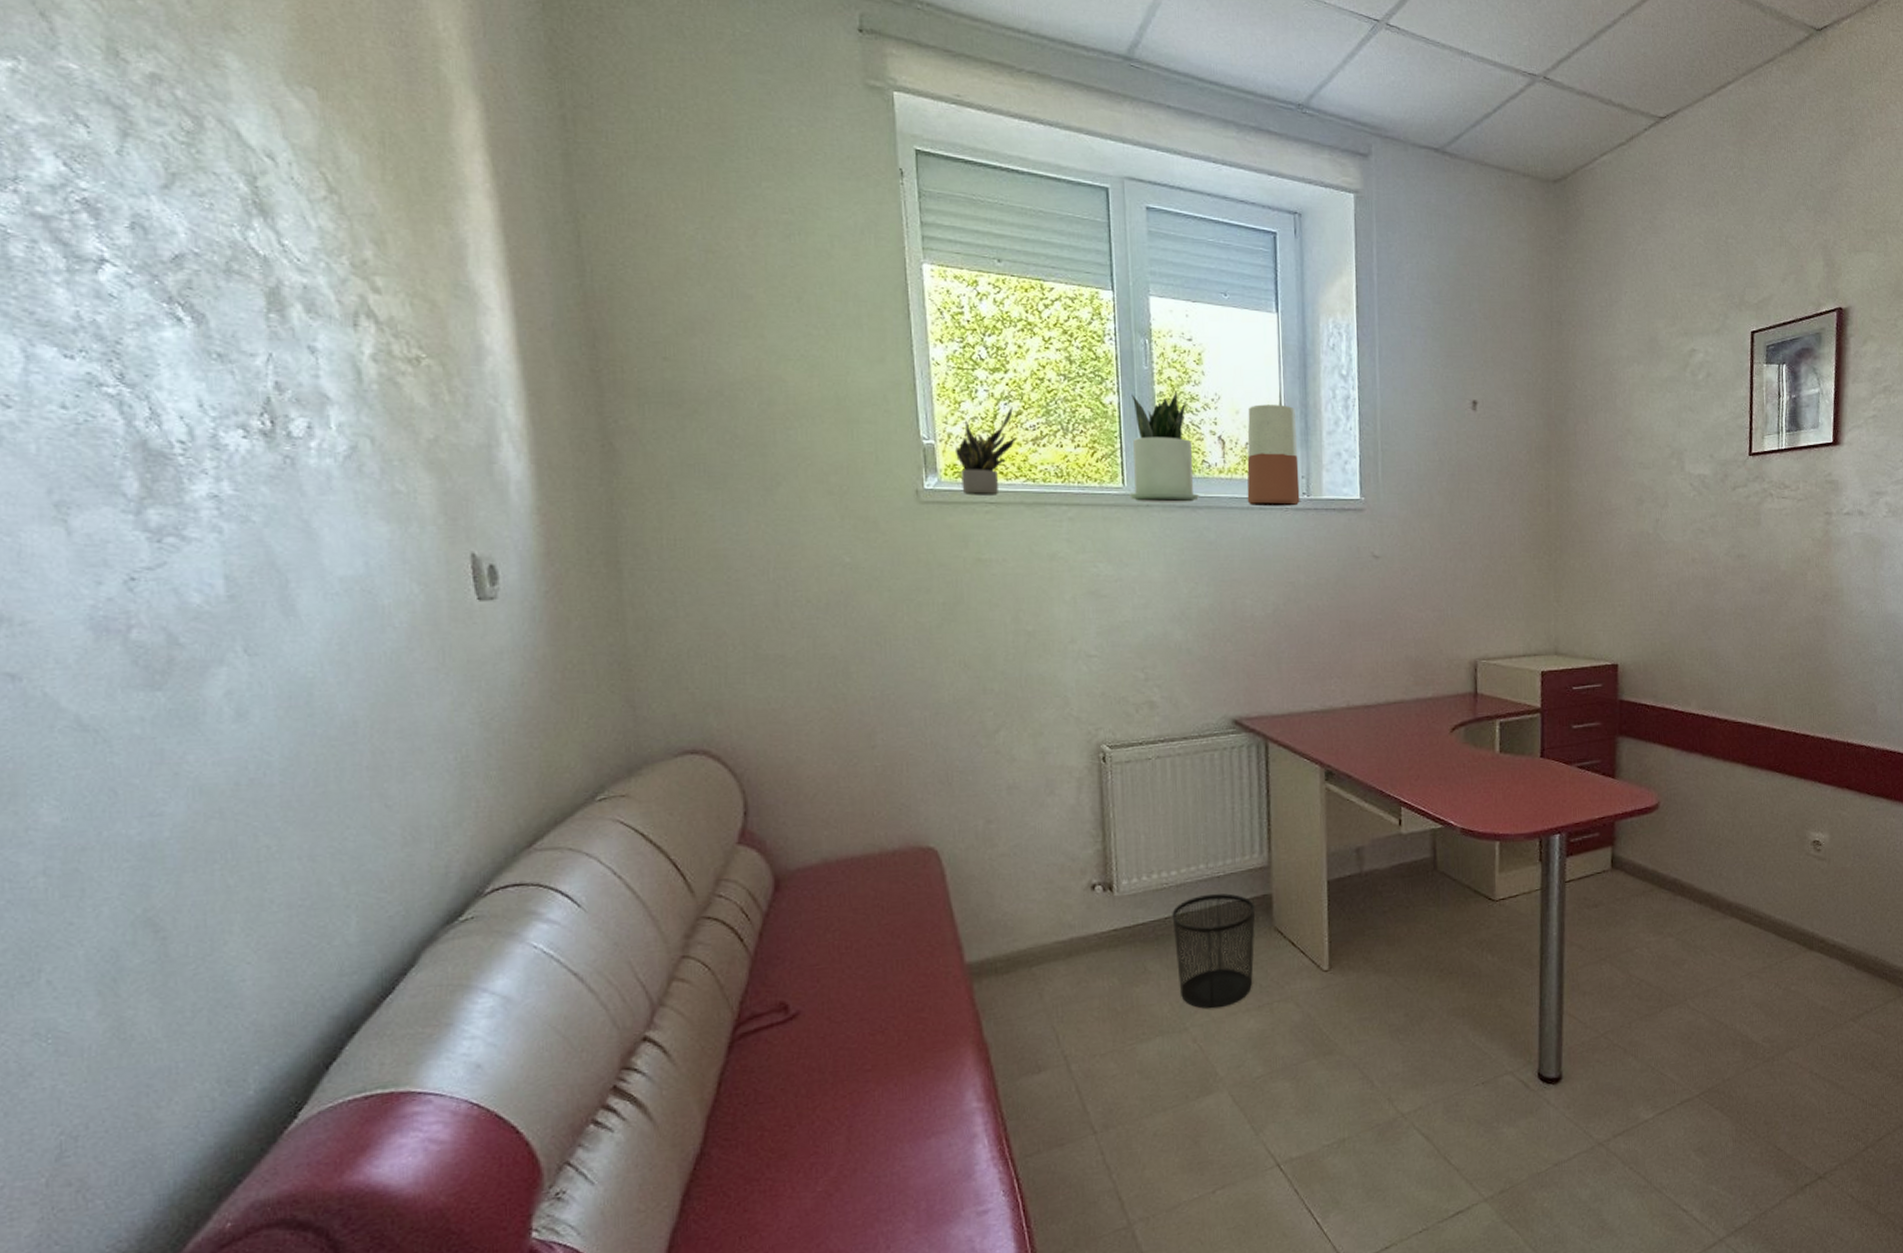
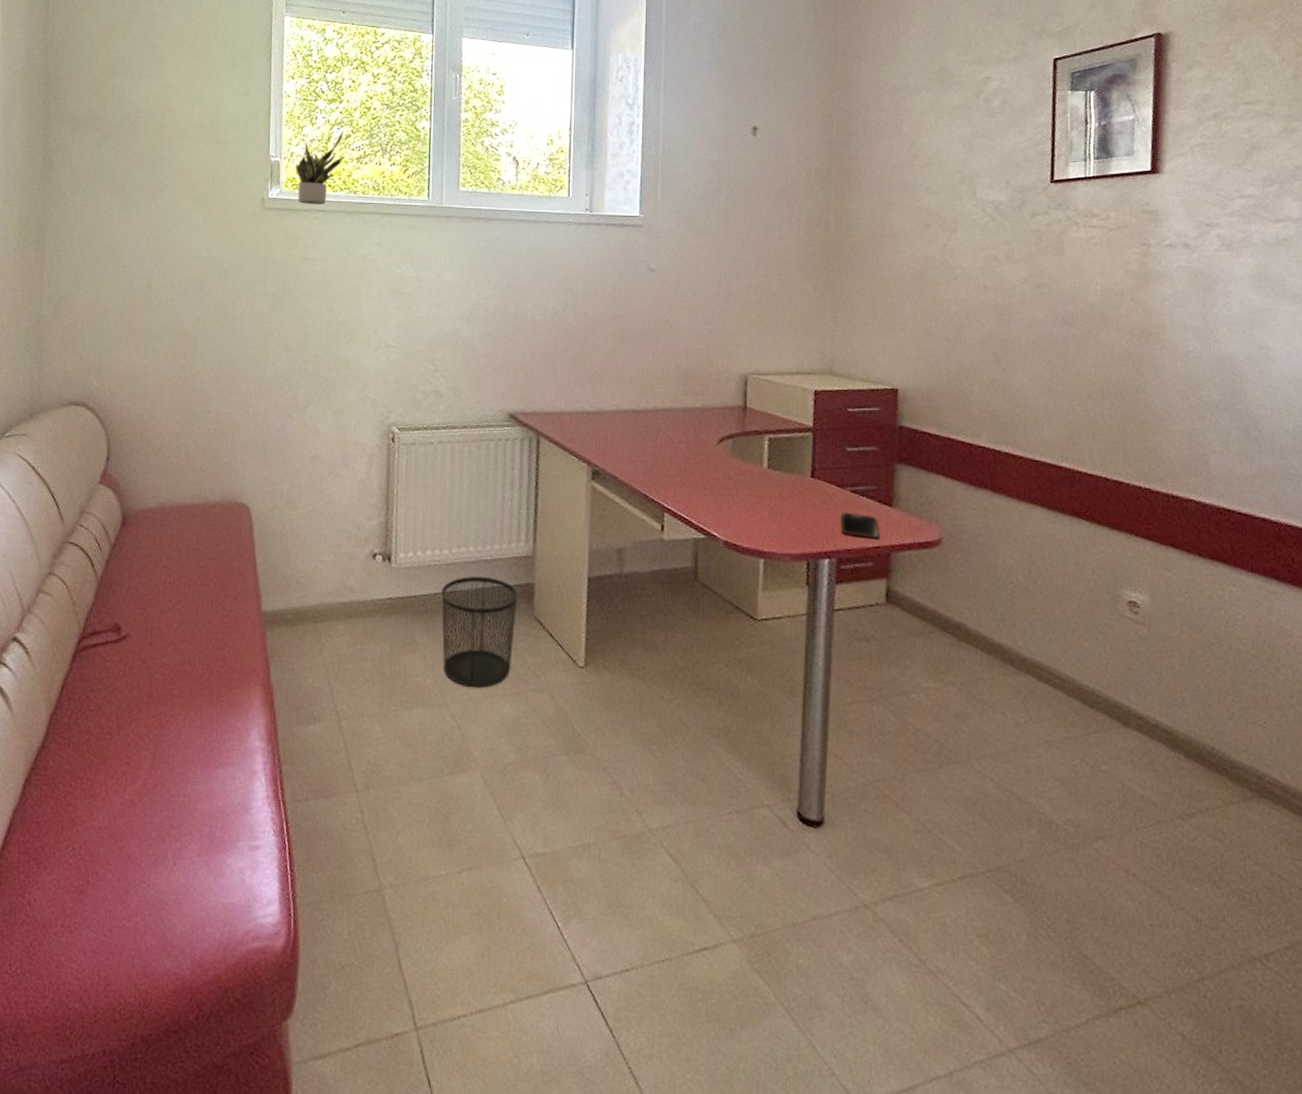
planter: present [1128,392,1200,504] -> none [432,118,494,215]
vase: present [1247,404,1300,507] -> none [535,130,584,221]
phone: none [1568,787,1604,812] -> present [840,512,880,540]

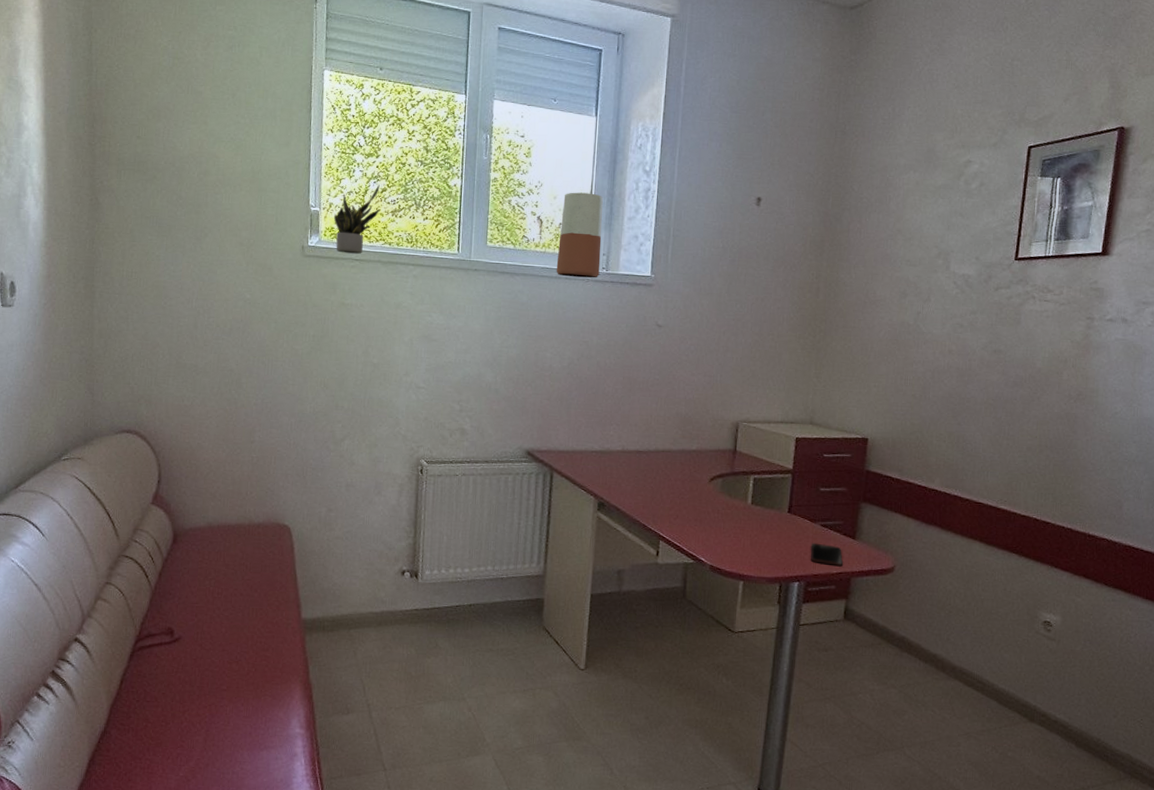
waste bin: present [441,576,518,688] -> none [461,591,529,686]
vase: none [535,130,584,221] -> present [556,192,603,278]

